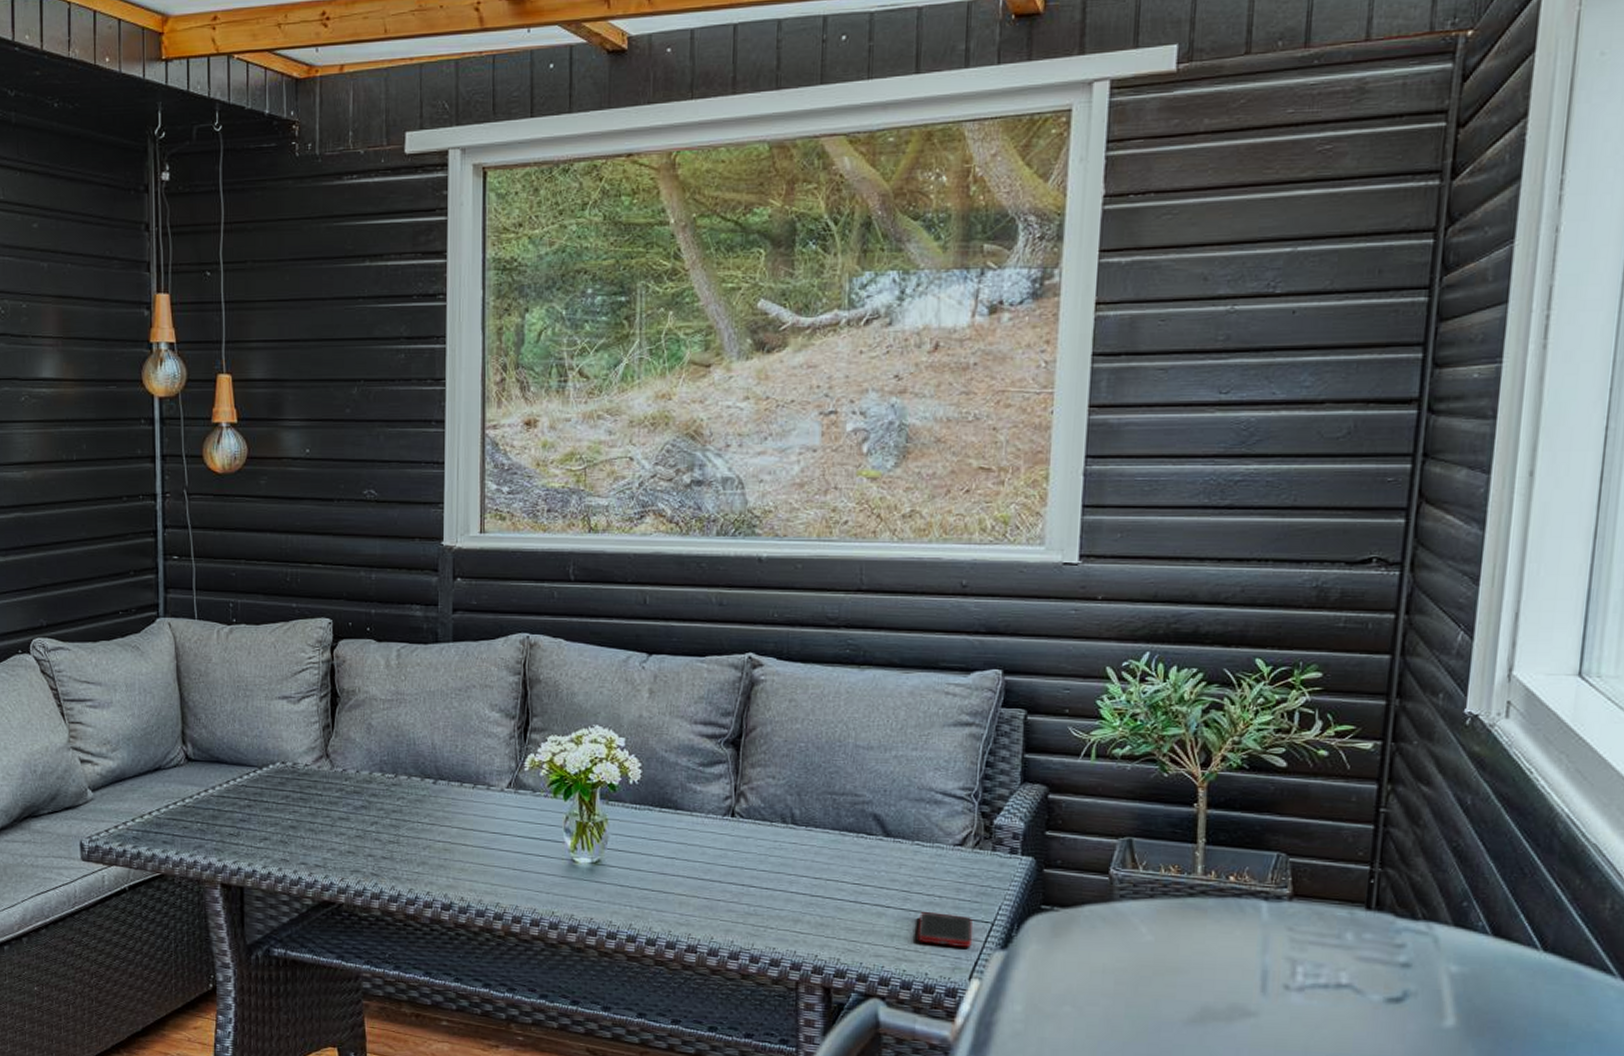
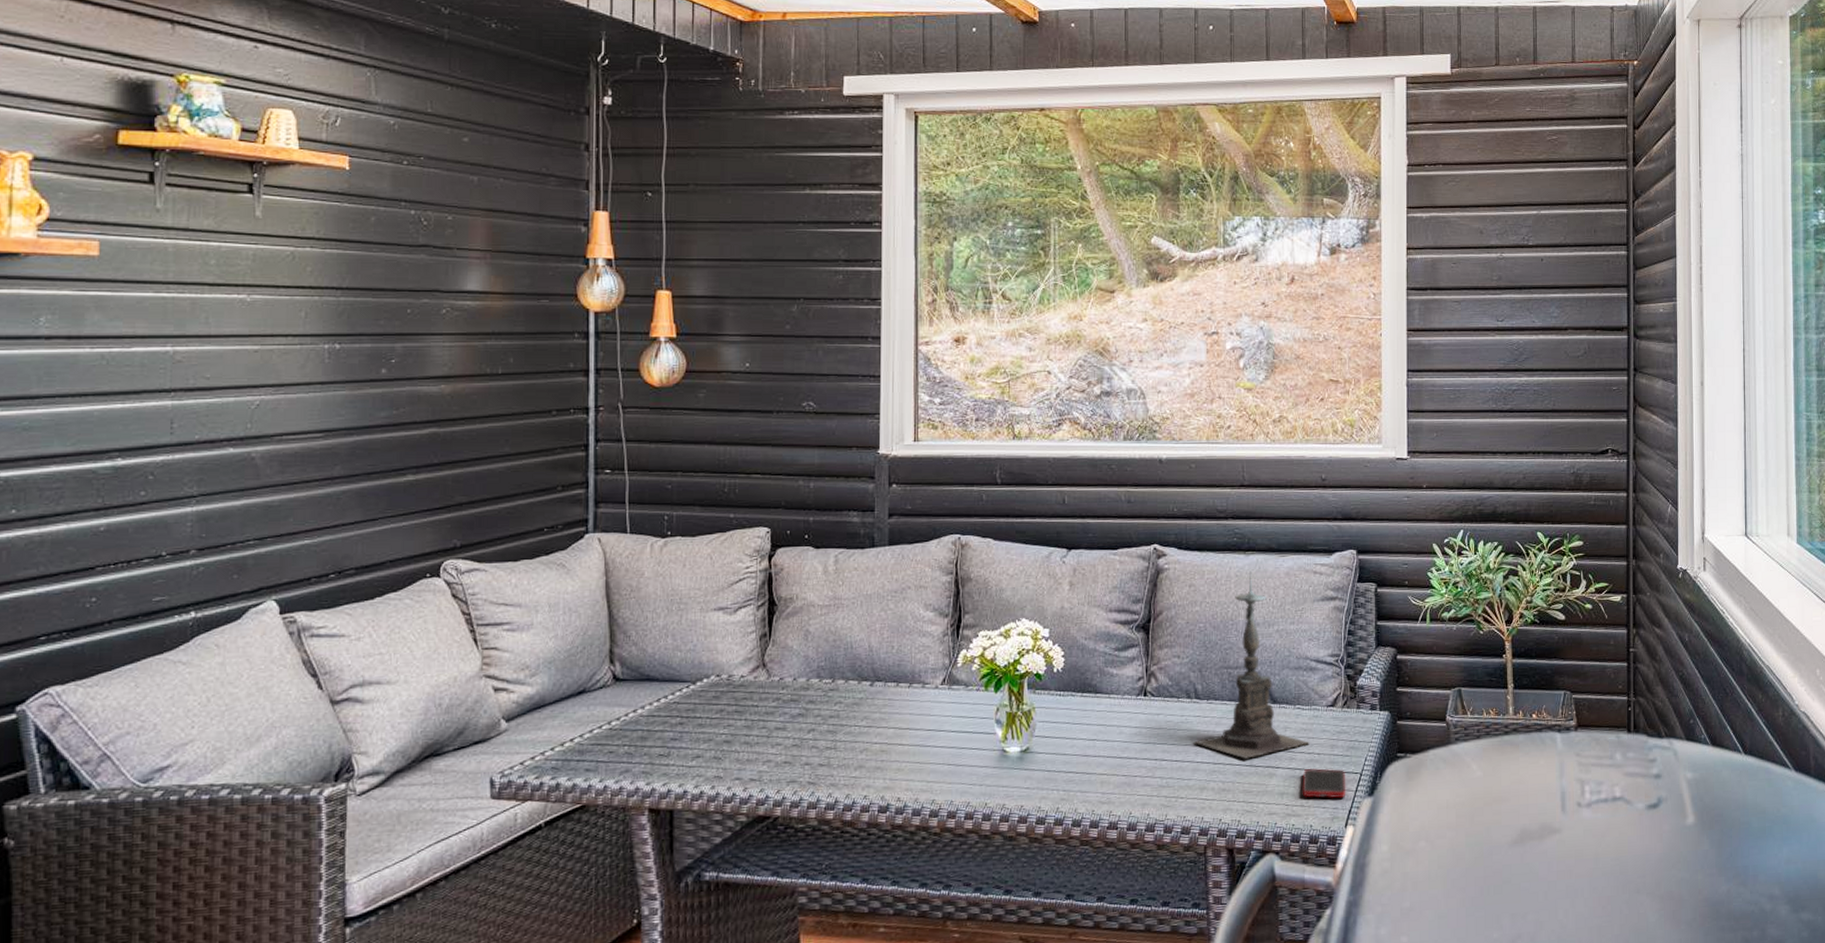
candle holder: none [787,687,930,894] -> present [1193,571,1310,759]

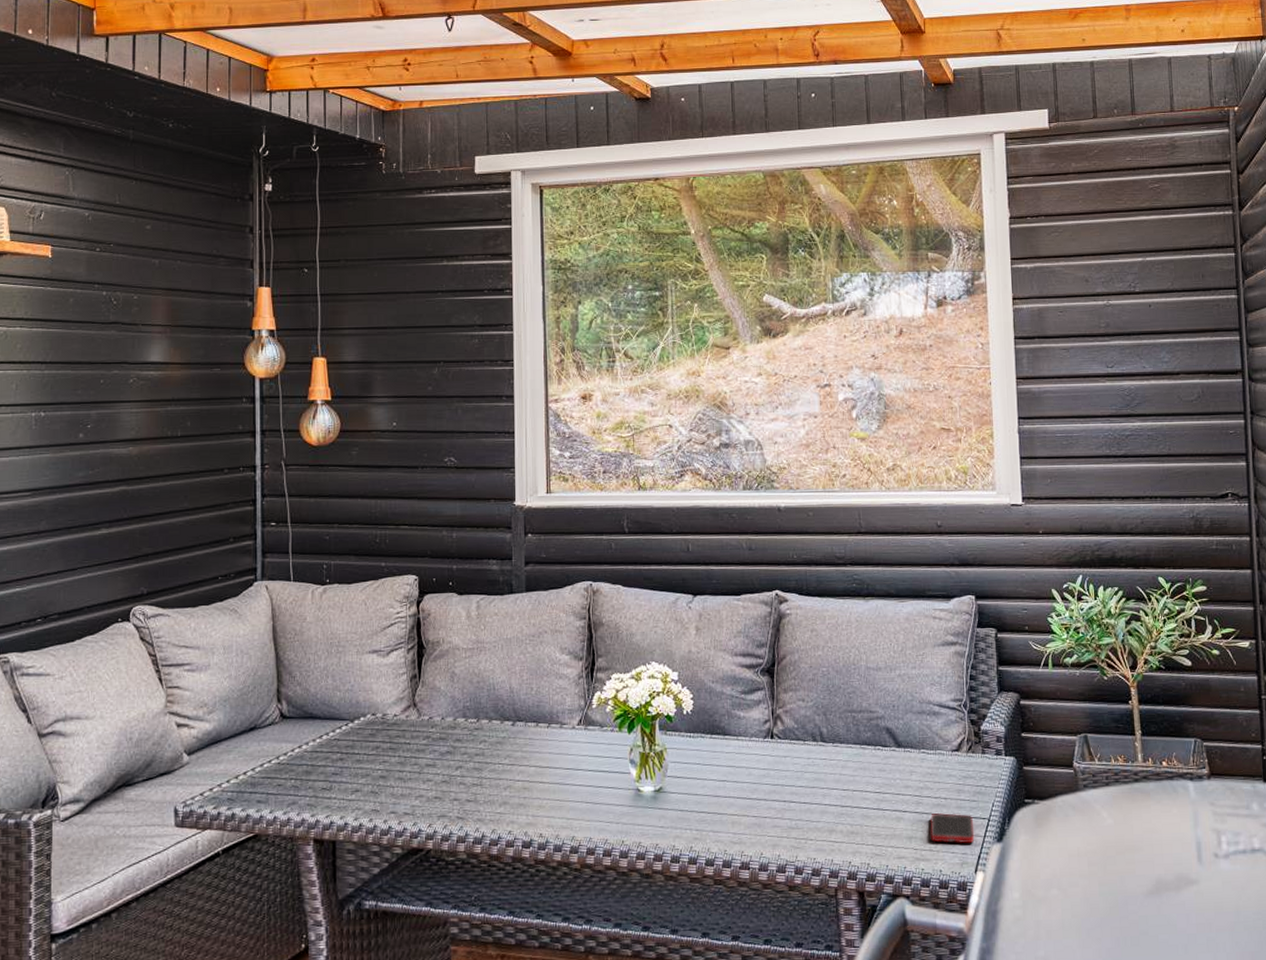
candle holder: present [1193,571,1310,759] -> none [820,616,936,802]

